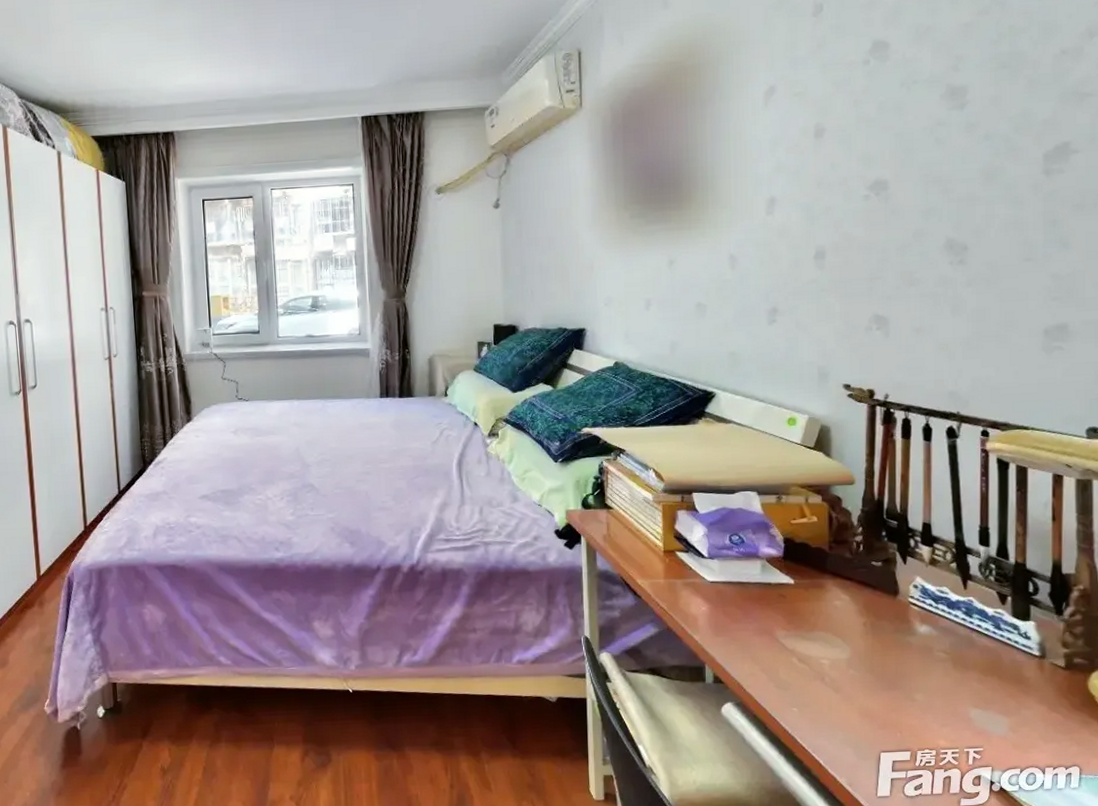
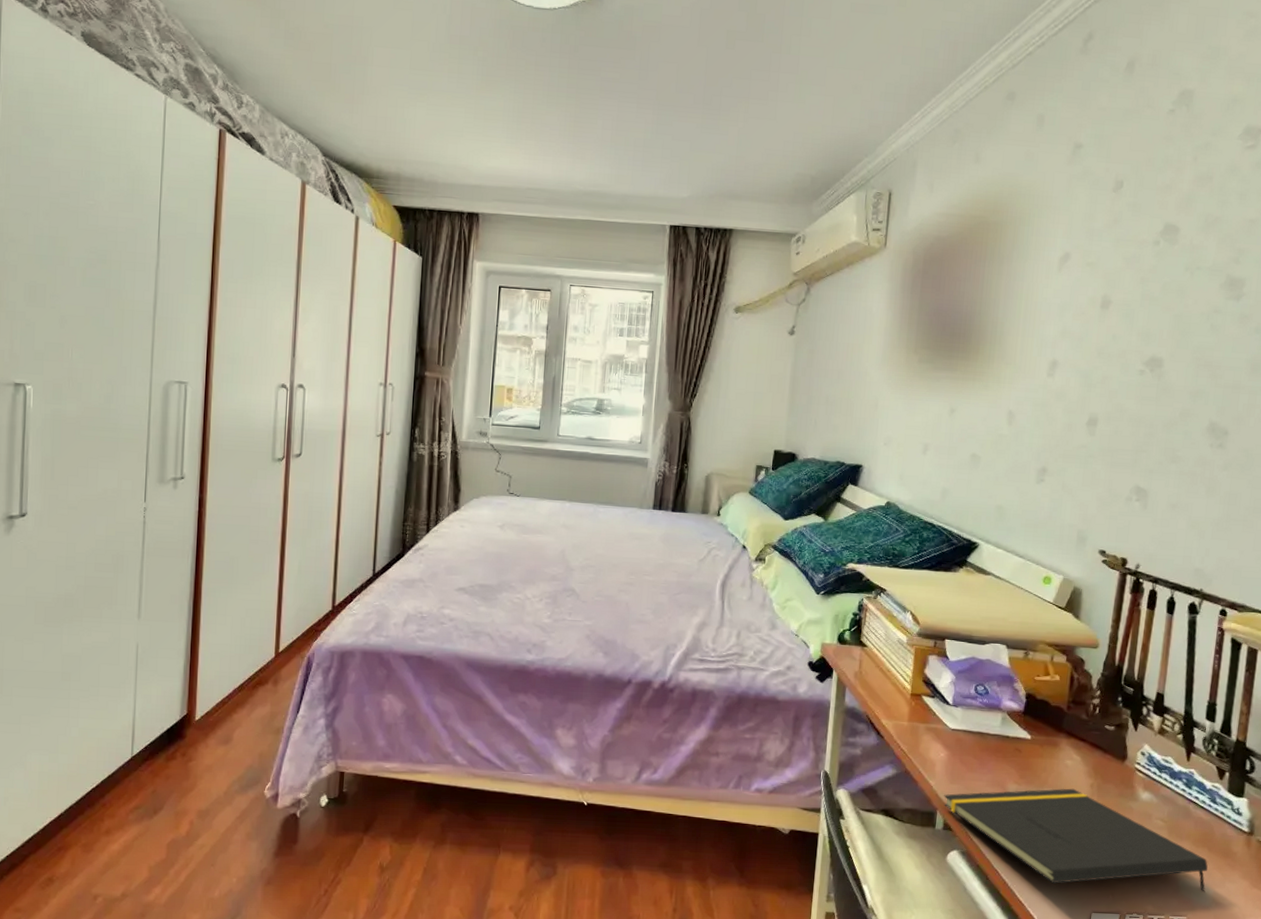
notepad: none [710,629,1001,727] -> present [943,788,1208,892]

